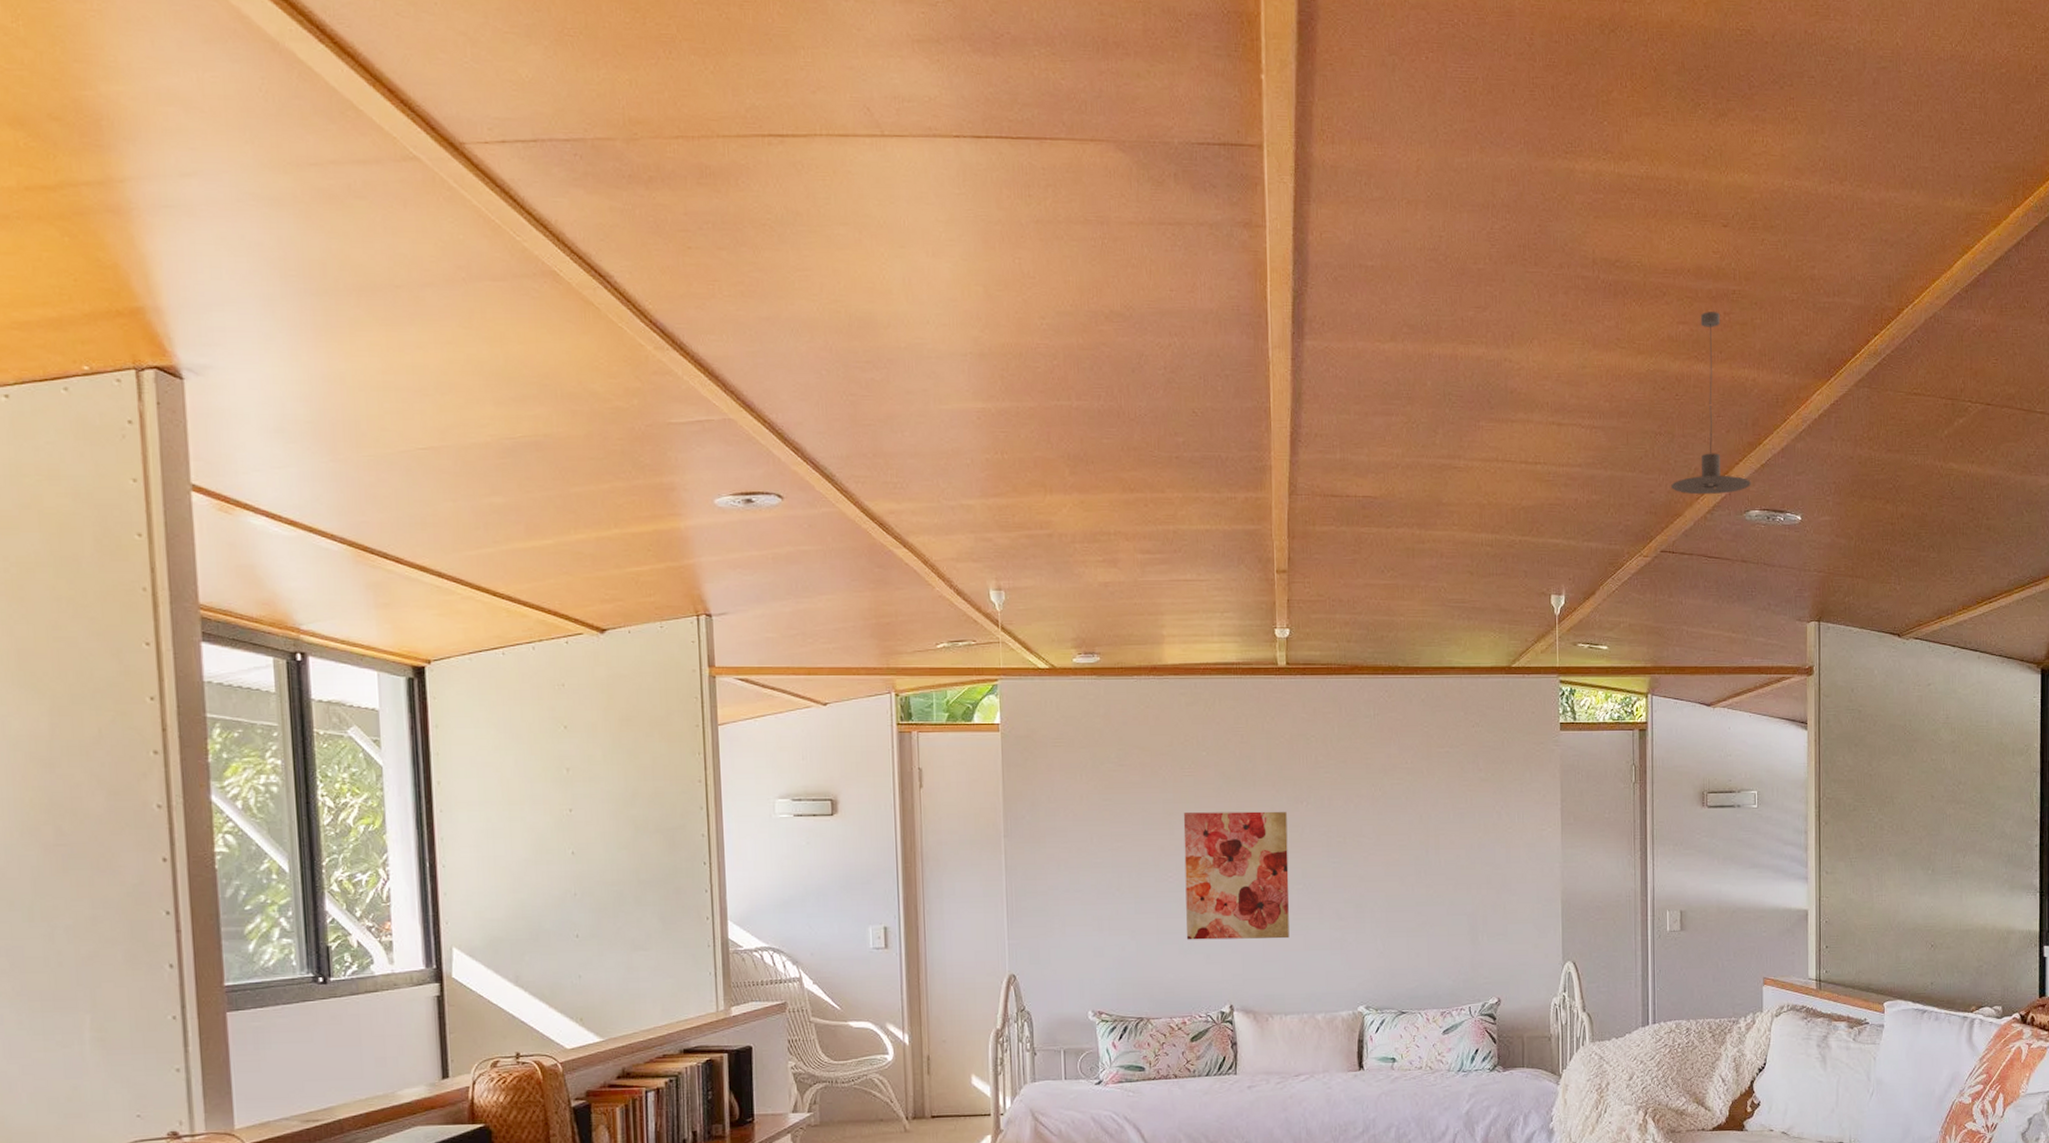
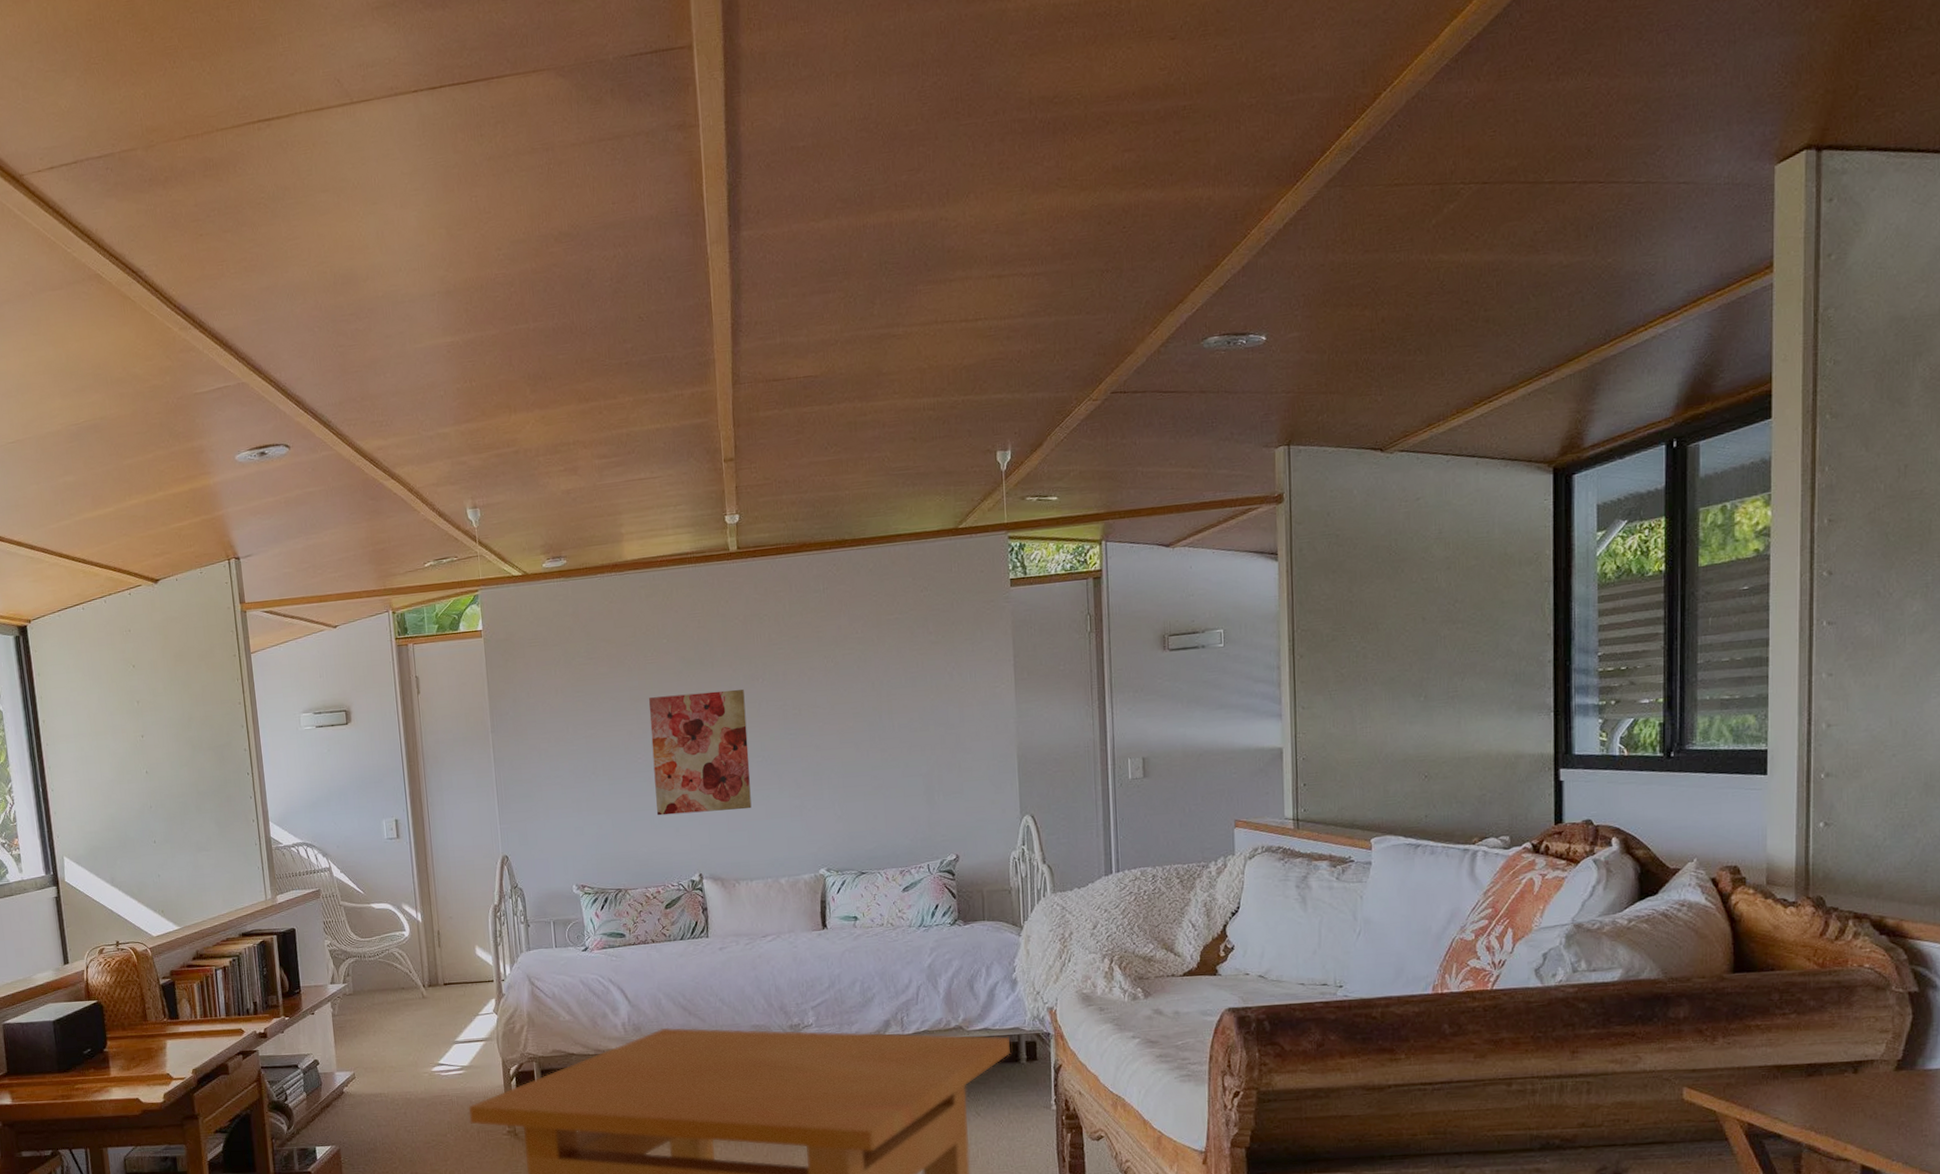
pendant light: present [1671,312,1751,495] -> none [1121,132,1209,330]

